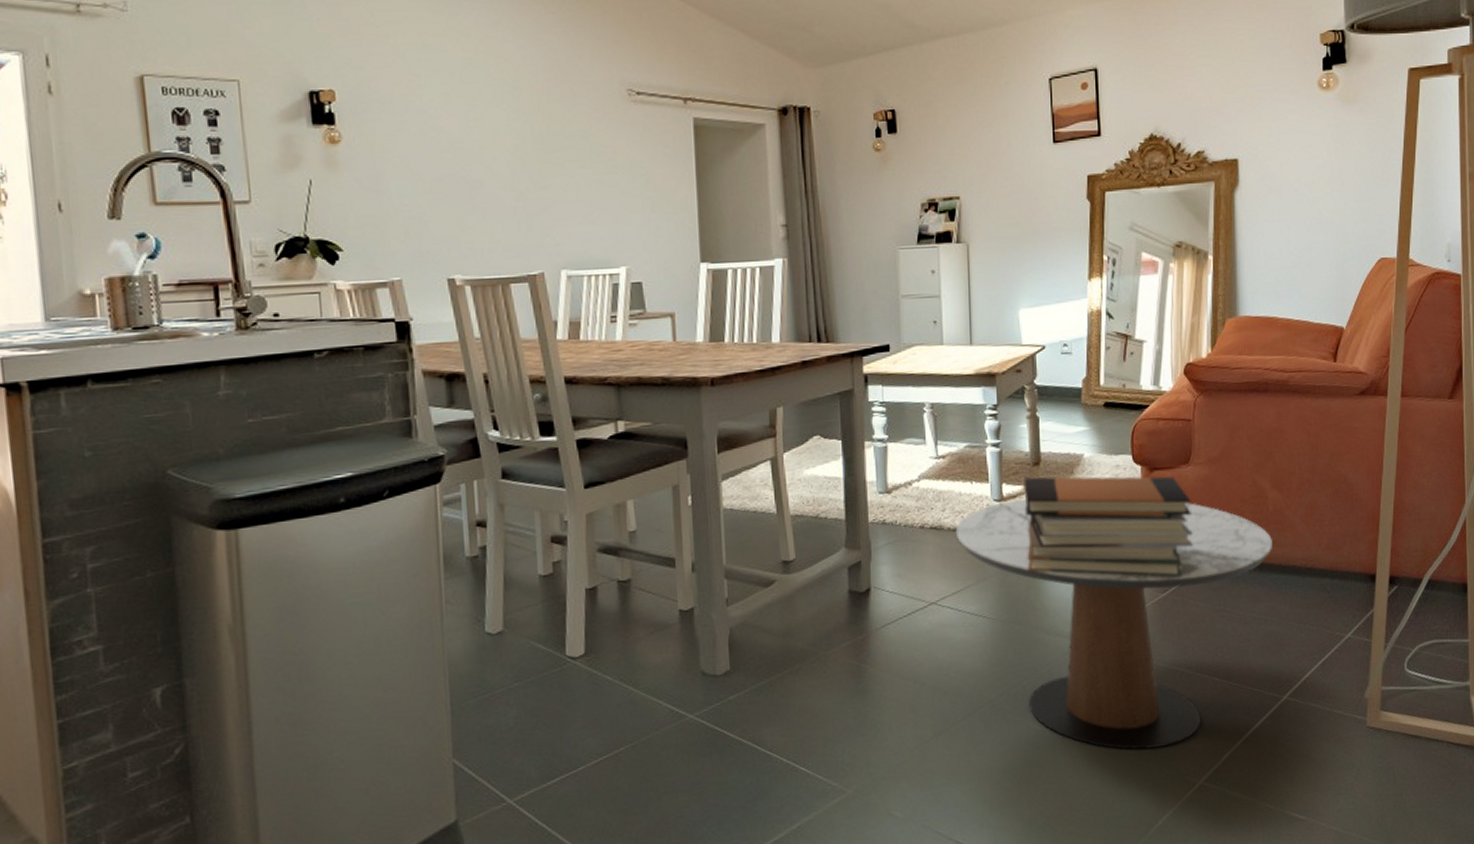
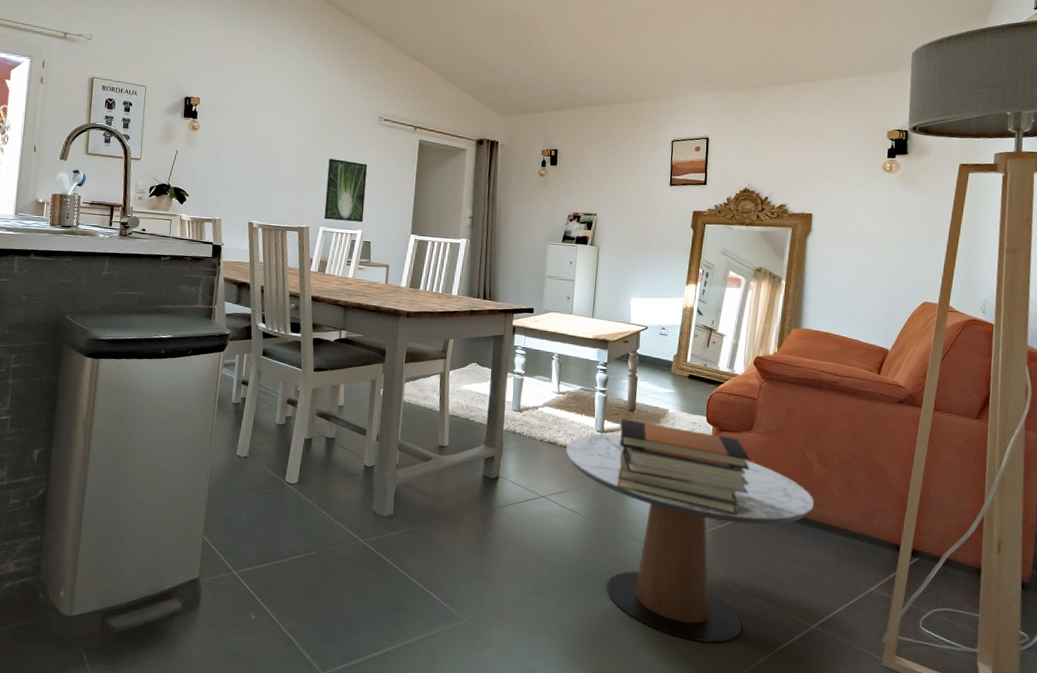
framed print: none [559,162,626,258] -> present [324,158,367,223]

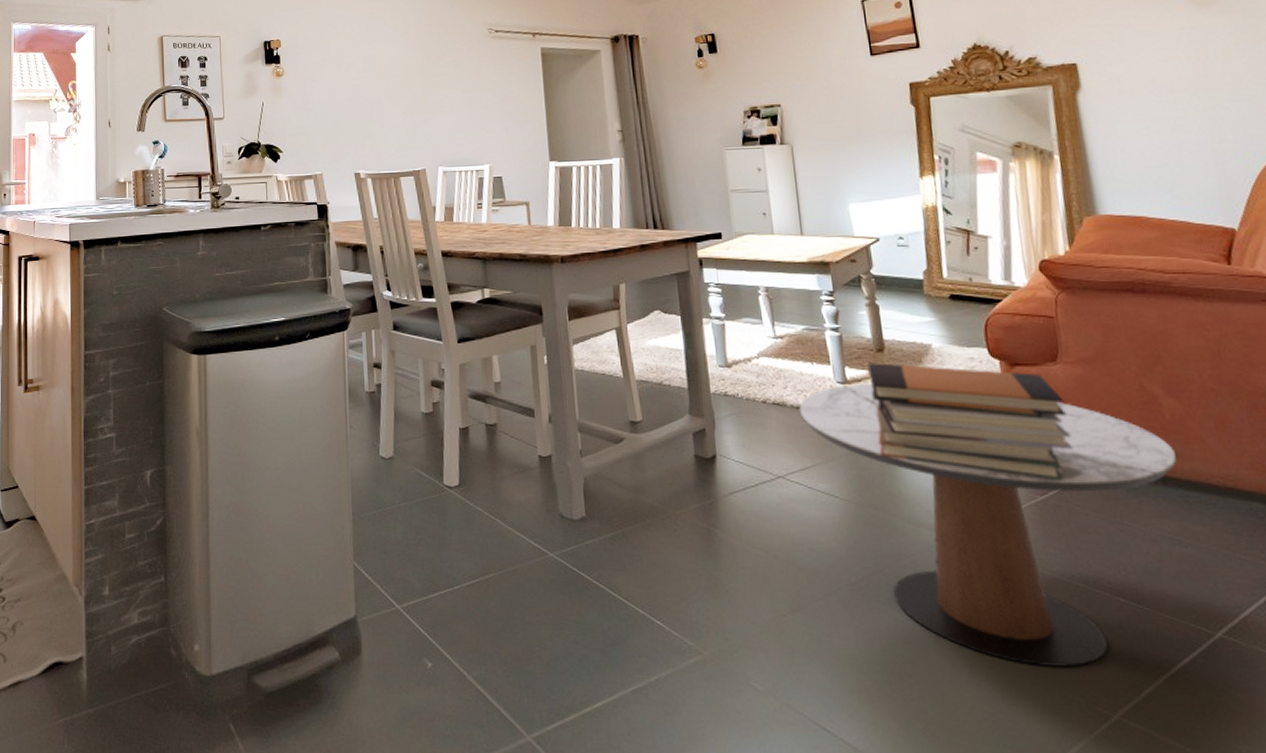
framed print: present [324,158,367,223] -> none [437,85,489,157]

